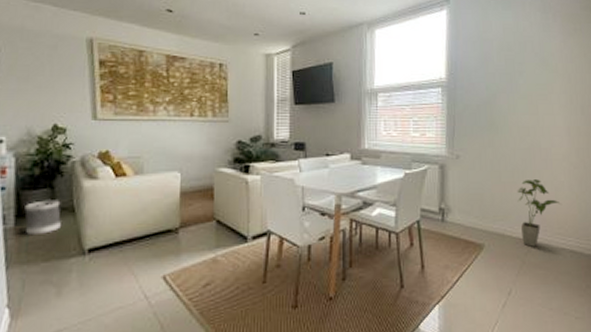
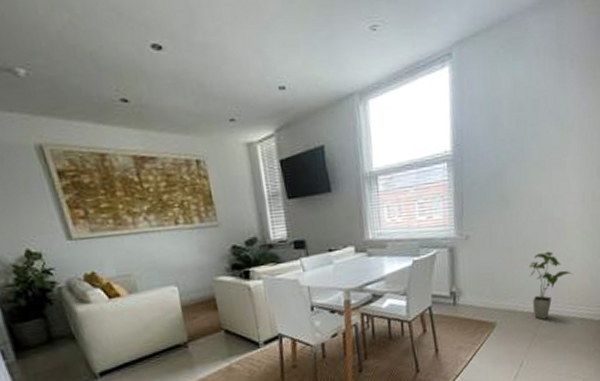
wastebasket: present [25,198,61,236] -> none [21,328,65,367]

